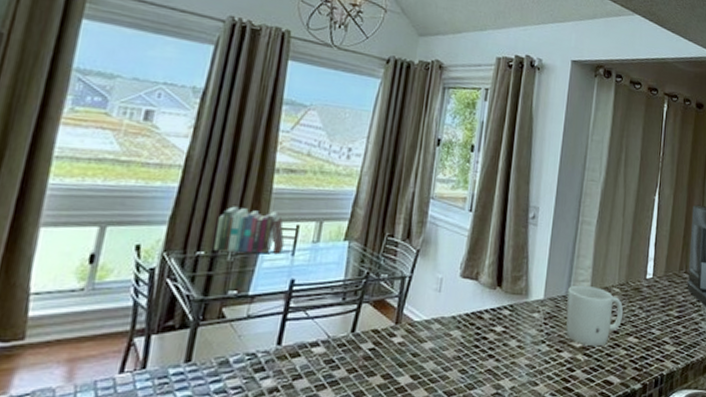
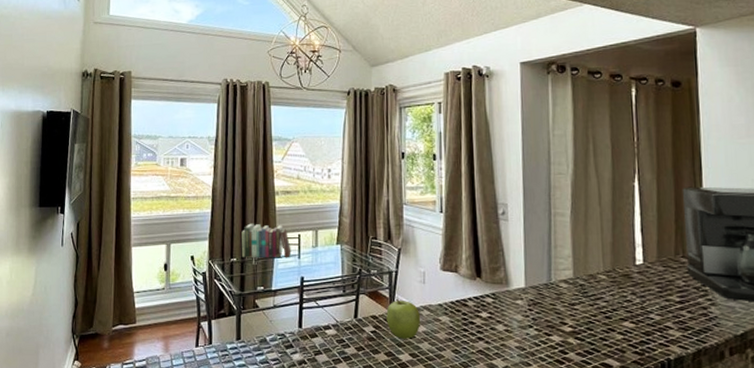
fruit: none [389,308,430,358] -> present [386,298,421,339]
mug: present [565,285,624,347] -> none [549,273,614,331]

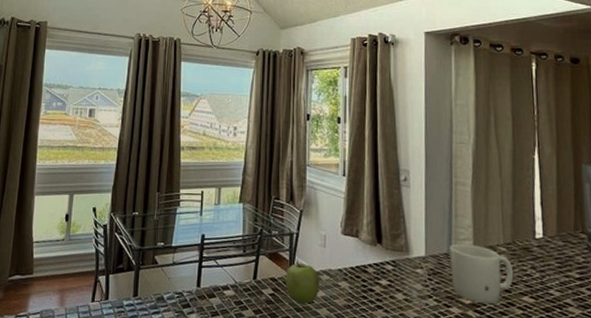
books: present [241,223,292,258] -> none [143,177,194,215]
mug: none [549,273,614,331] -> present [450,243,514,305]

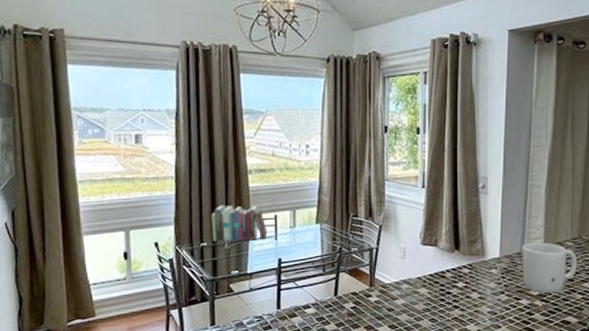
books: none [143,177,194,215] -> present [211,205,268,241]
fruit: present [286,261,320,304] -> none [366,274,401,313]

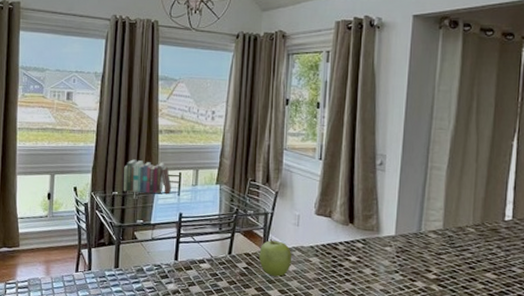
fruit: none [366,274,401,313] -> present [259,238,292,277]
mug: present [522,242,578,294] -> none [418,224,480,280]

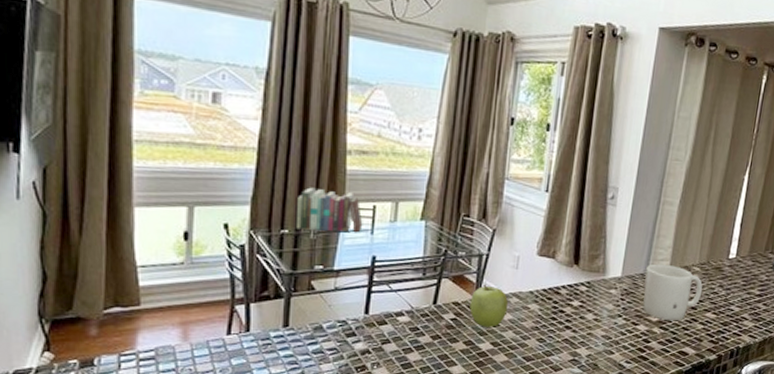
mug: none [418,224,480,280] -> present [643,263,703,321]

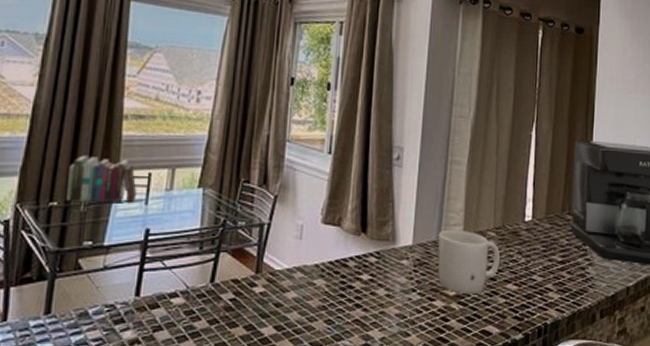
fruit: present [469,284,509,327] -> none [250,257,293,308]

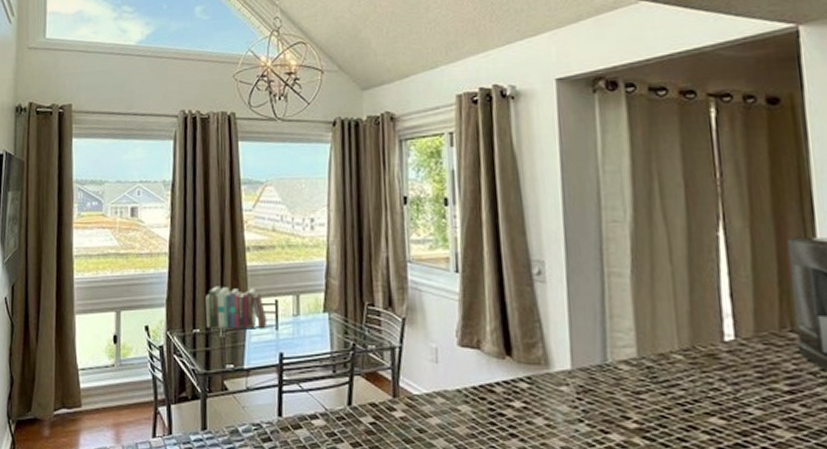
mug: present [437,229,501,295] -> none [604,351,696,429]

